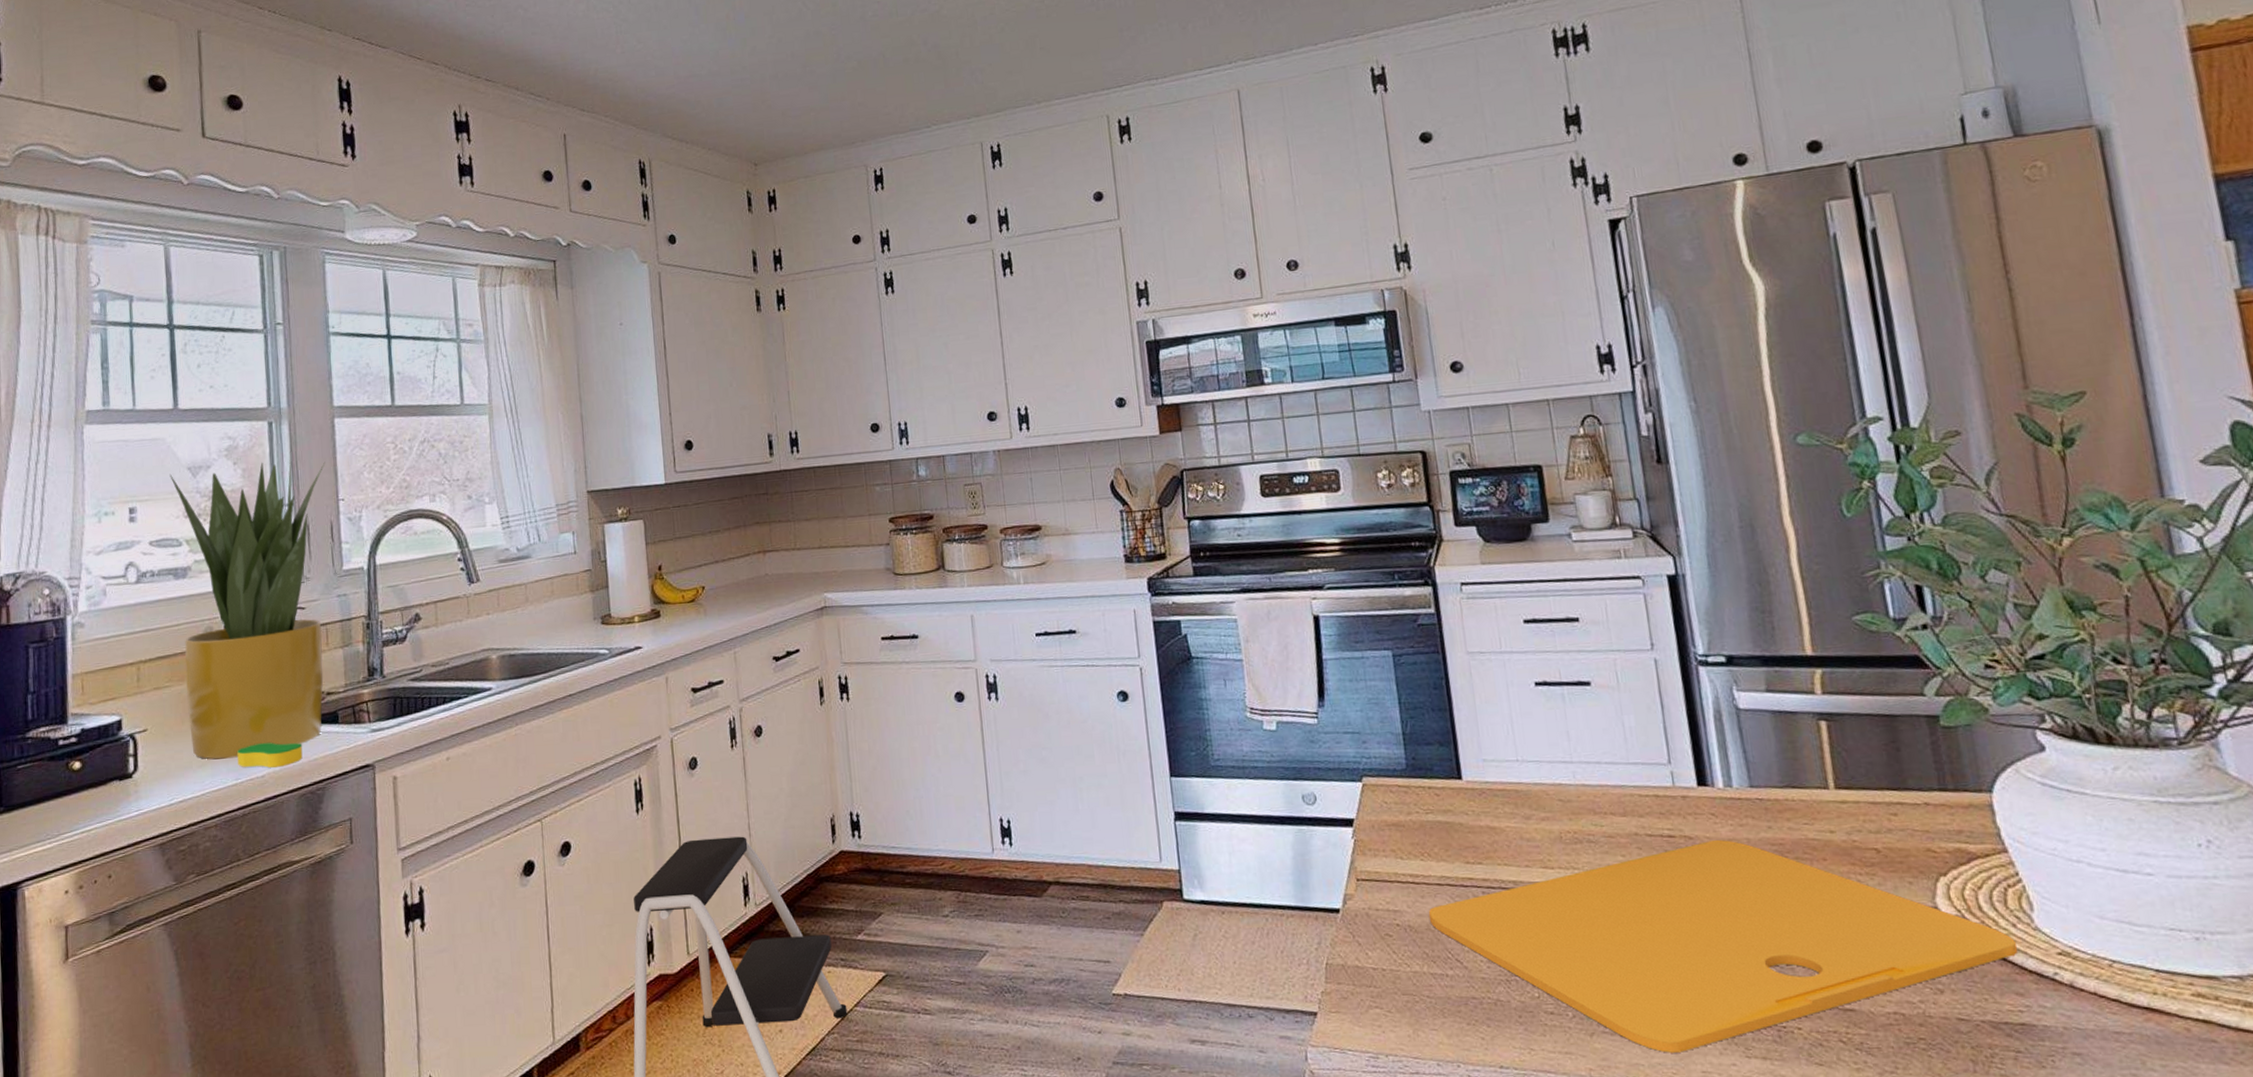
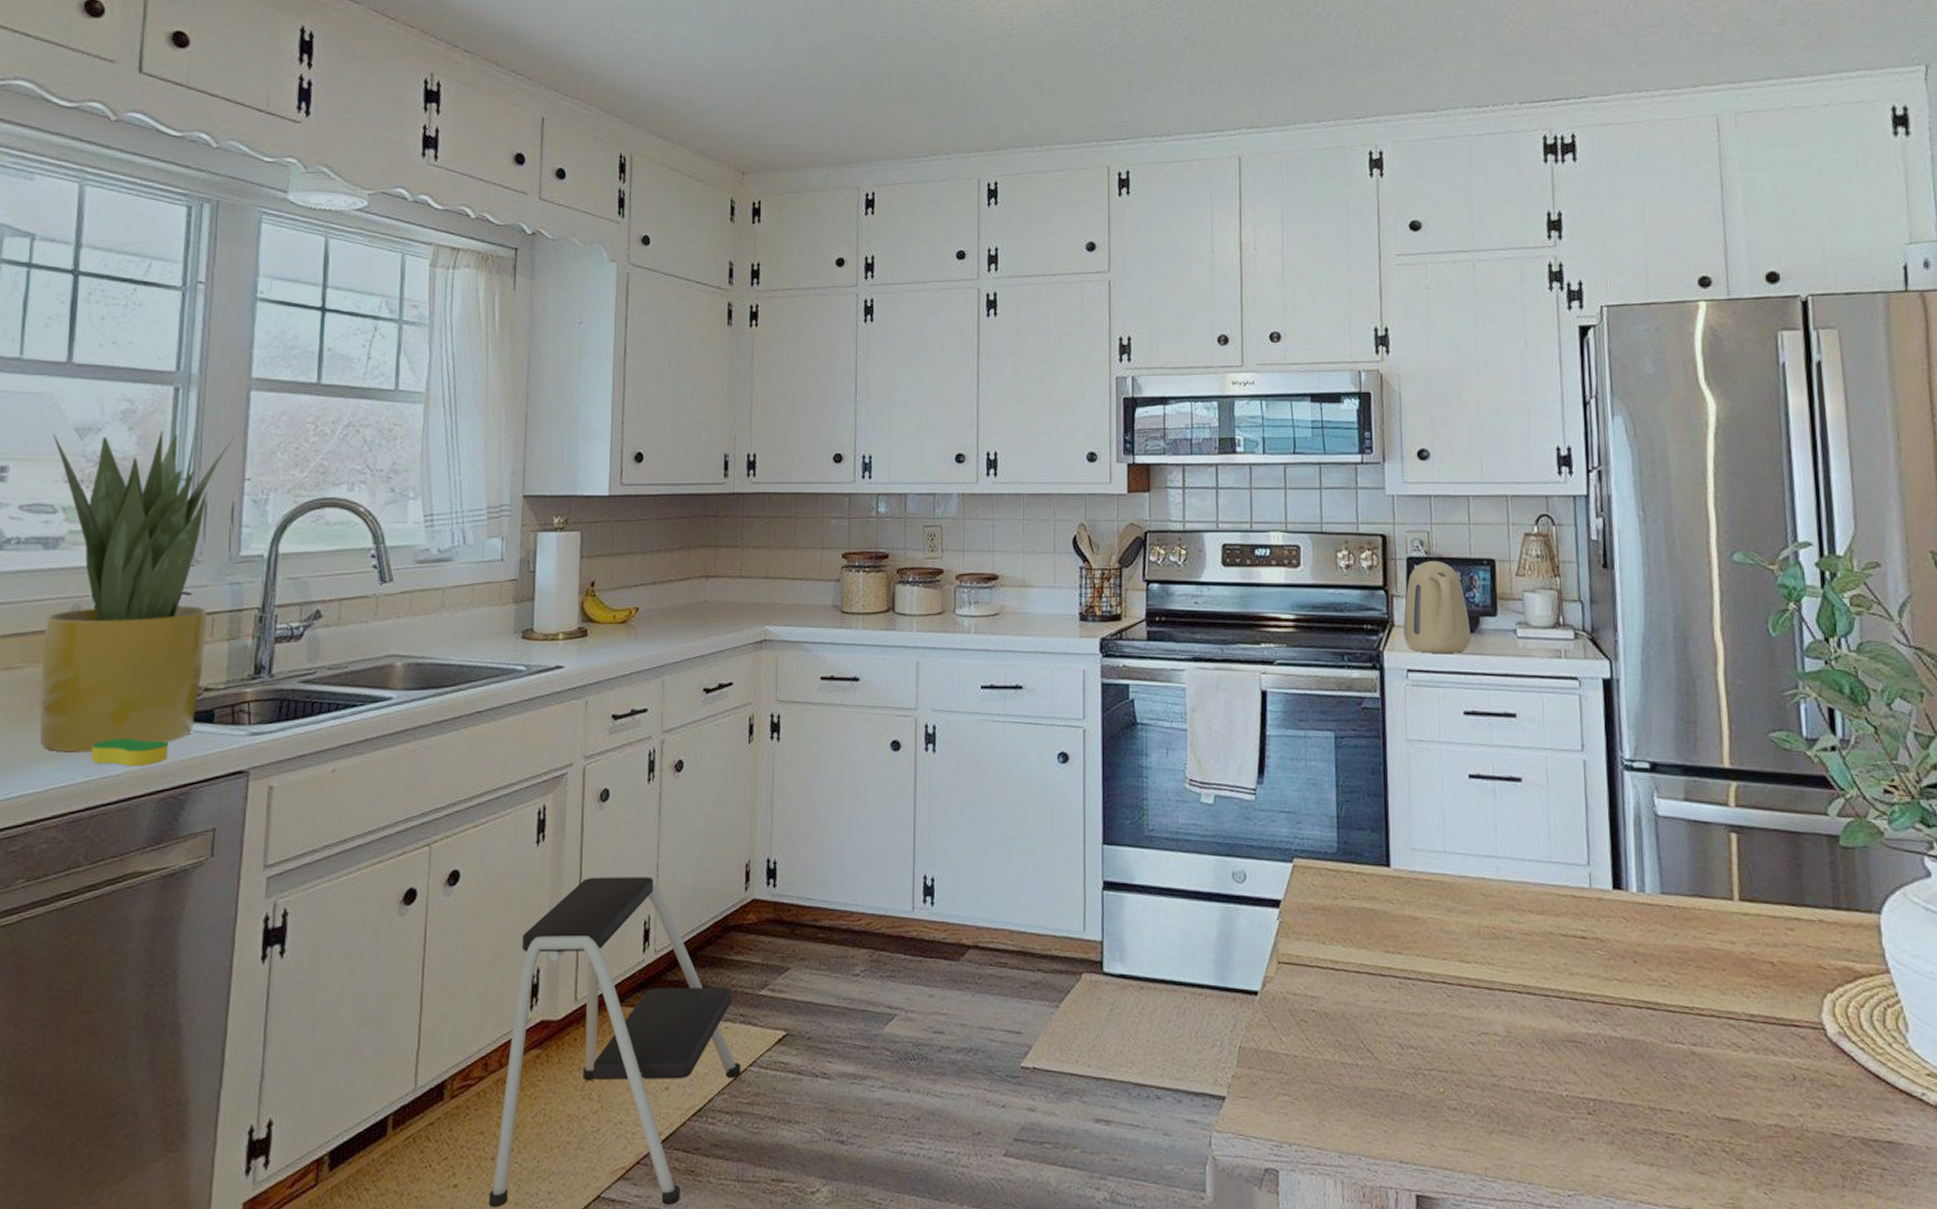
cutting board: present [1428,839,2019,1053] -> none [1344,943,1892,1155]
kettle: none [1451,471,1524,565] -> present [1403,560,1471,653]

